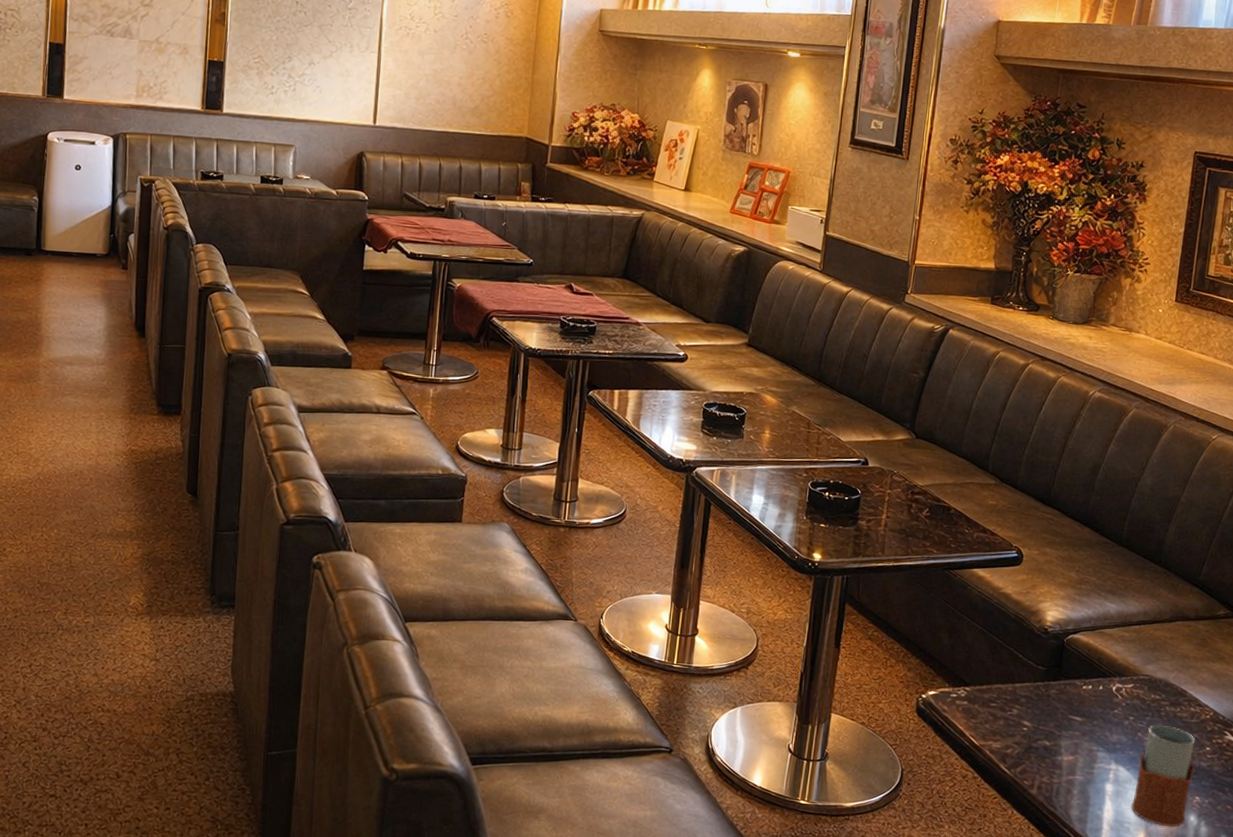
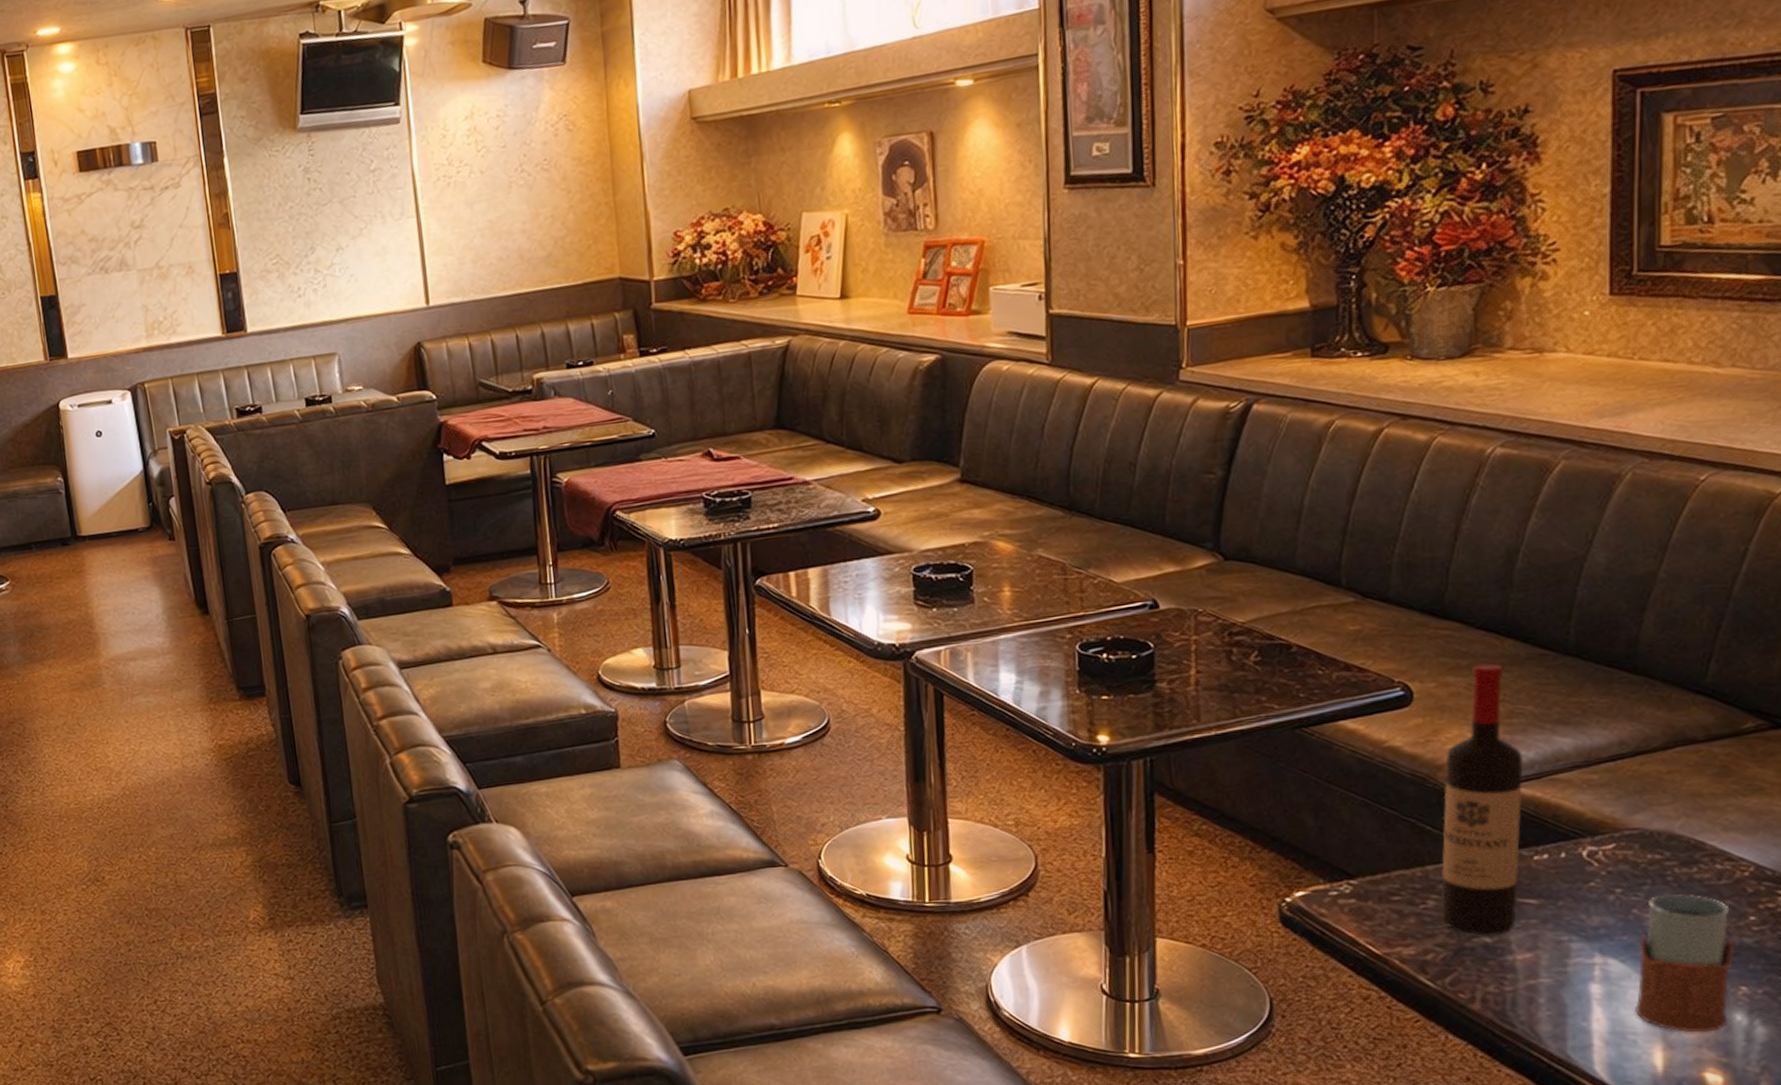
wine bottle: none [1020,541,1085,740] -> present [1440,662,1524,936]

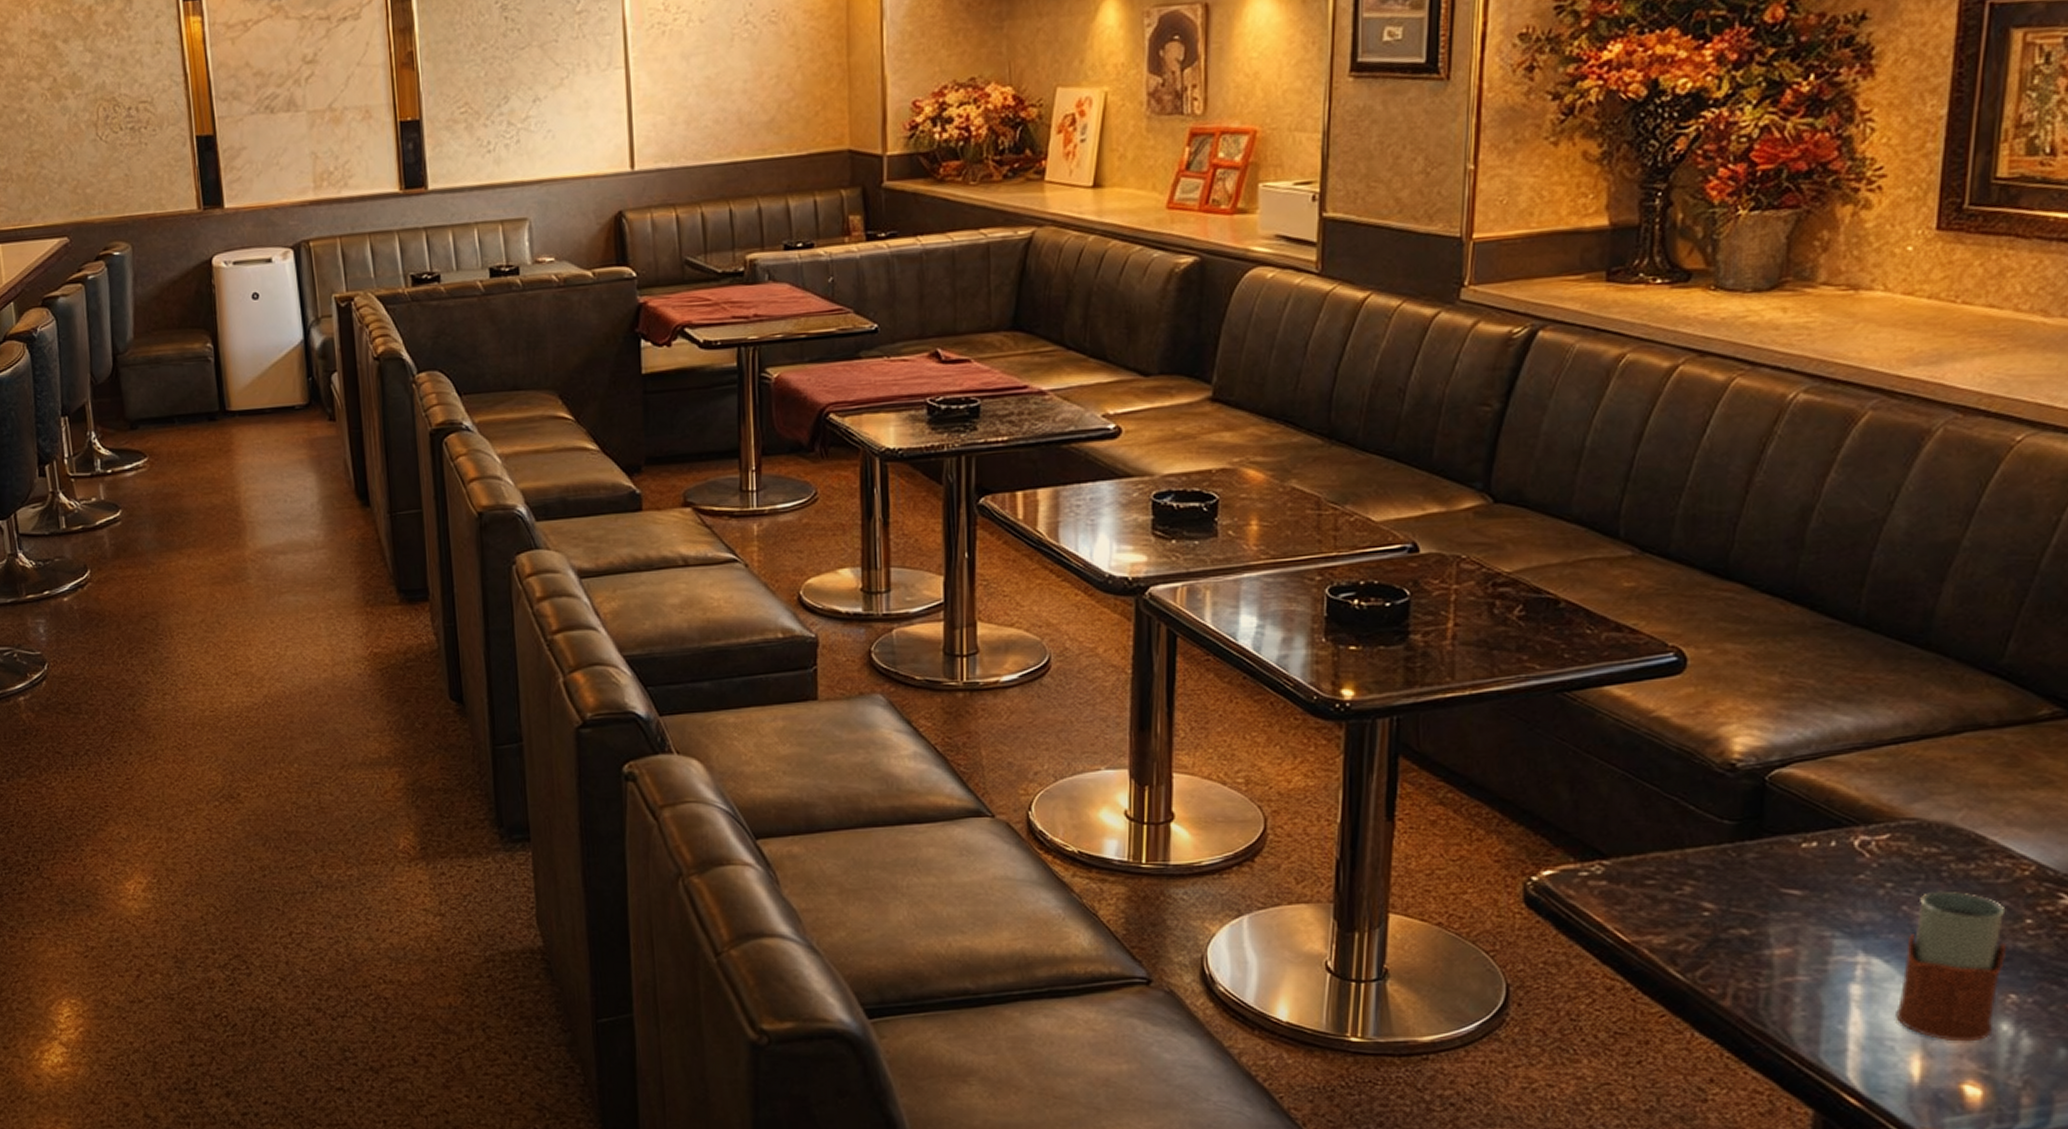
wine bottle: present [1440,662,1524,936] -> none [1697,629,1799,927]

